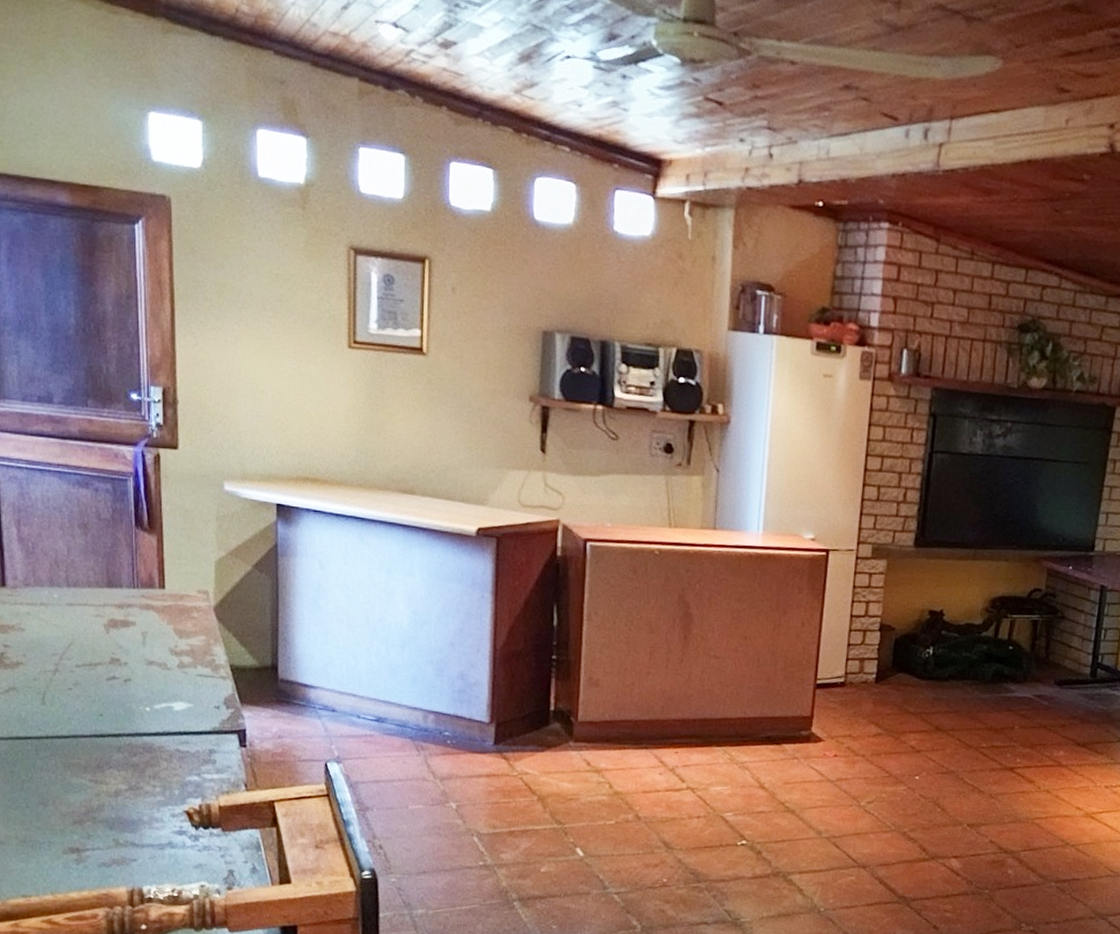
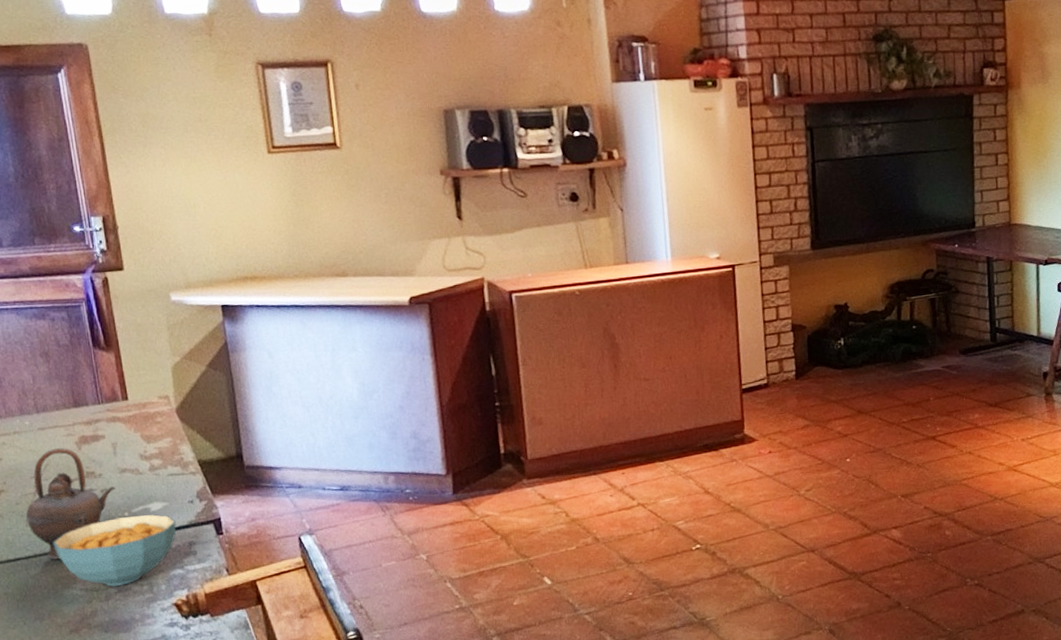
teapot: none [43,627,140,745] -> present [26,447,115,560]
cereal bowl: none [67,711,198,783] -> present [53,514,176,587]

